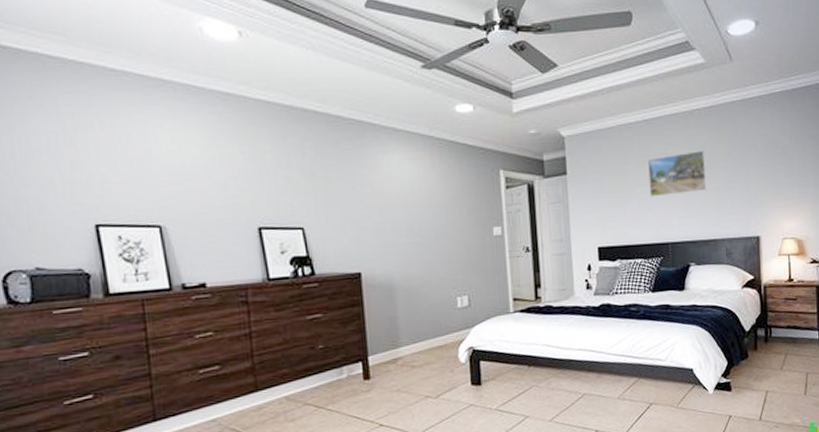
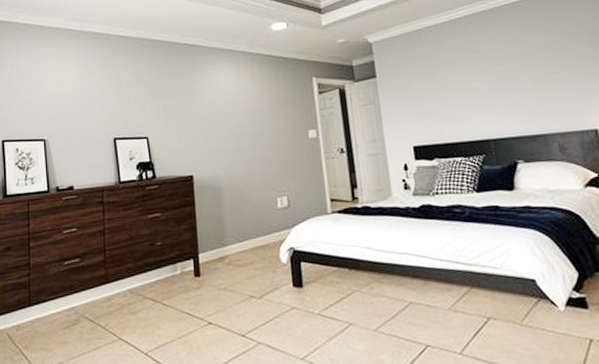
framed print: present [648,149,707,197] -> none [458,43,527,94]

